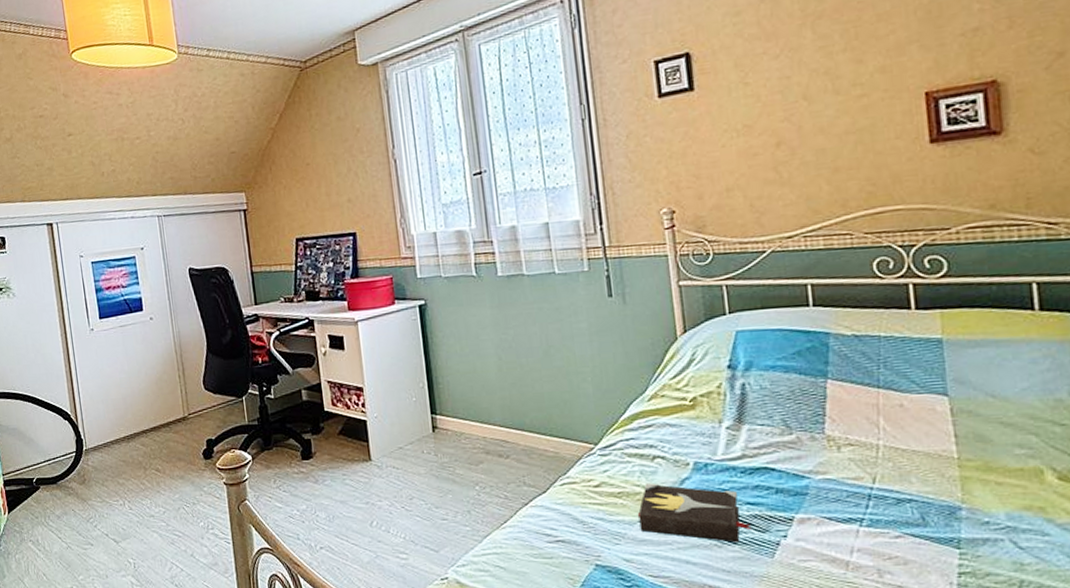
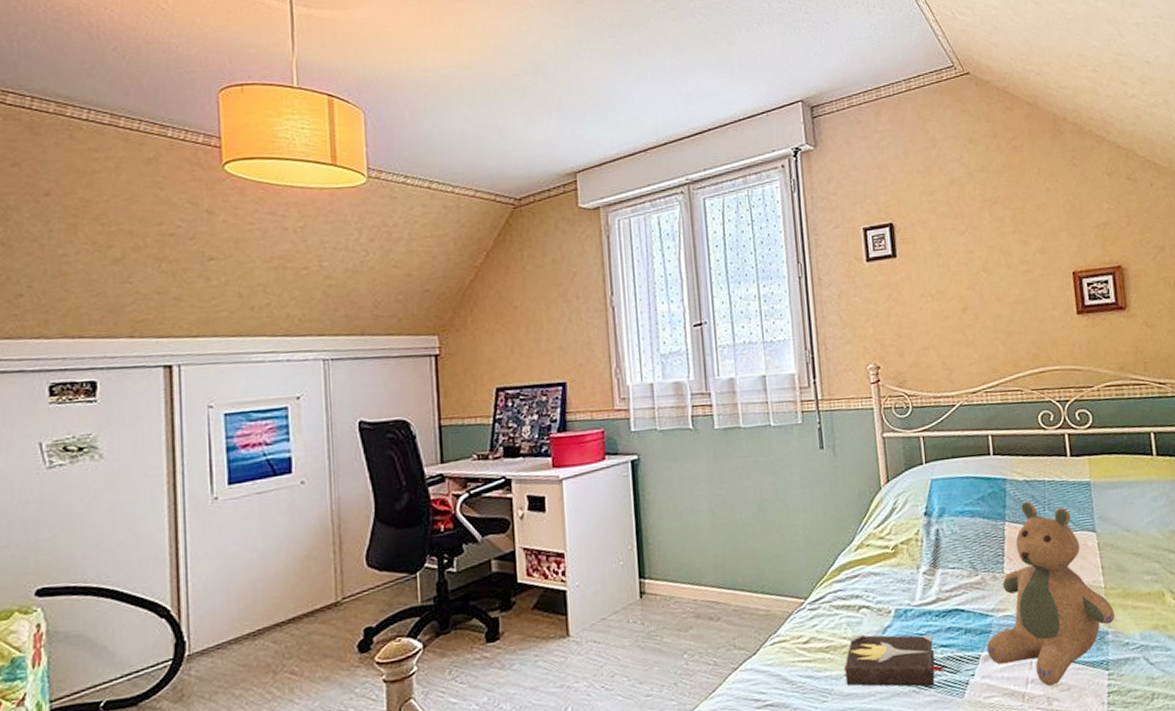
teddy bear: none [802,357,971,557] -> present [986,500,1115,686]

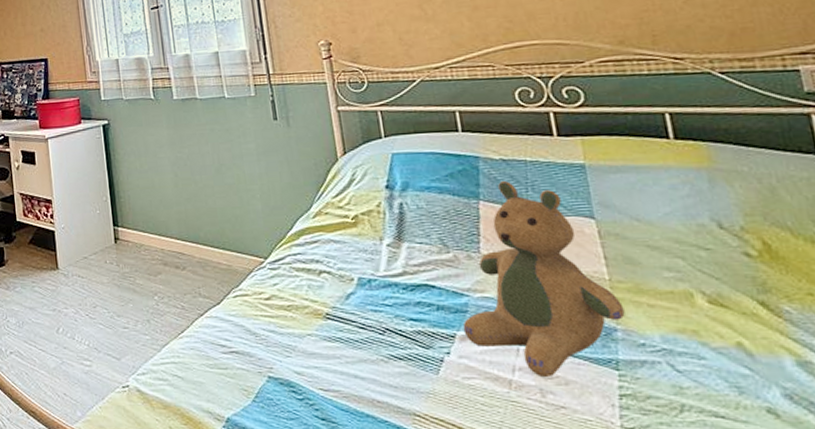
hardback book: present [843,634,945,687] -> none [306,297,416,358]

